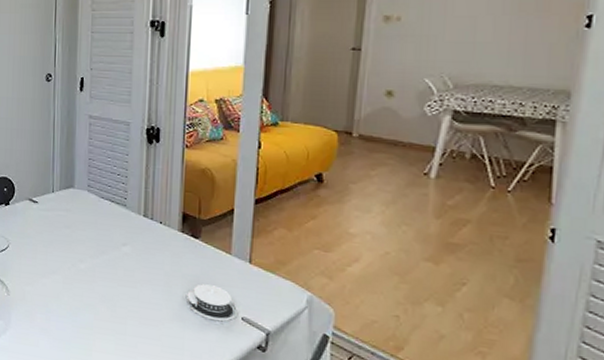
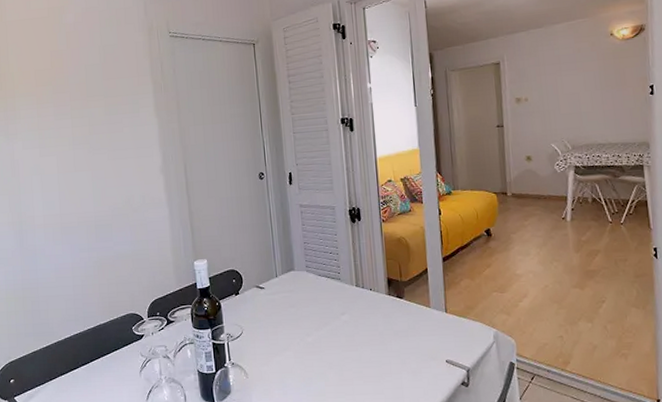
architectural model: present [187,284,237,322] -> none [400,337,442,368]

